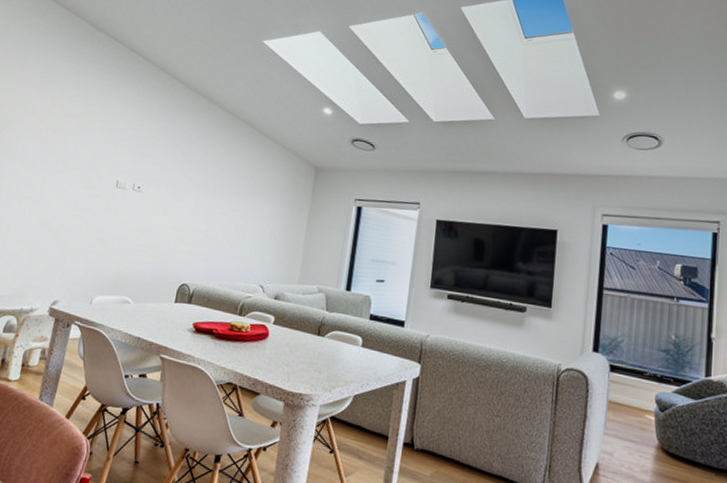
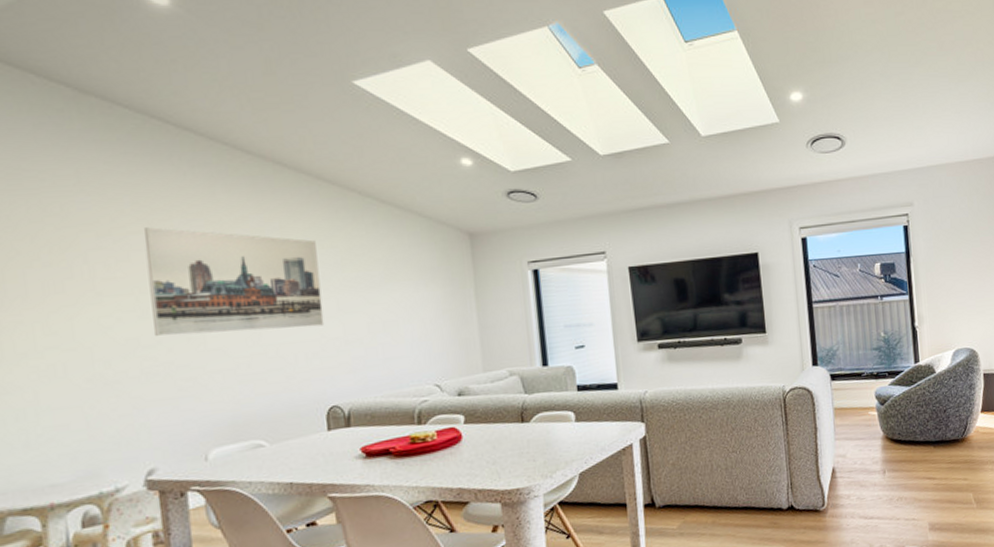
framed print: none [88,125,207,219] -> present [145,227,325,336]

